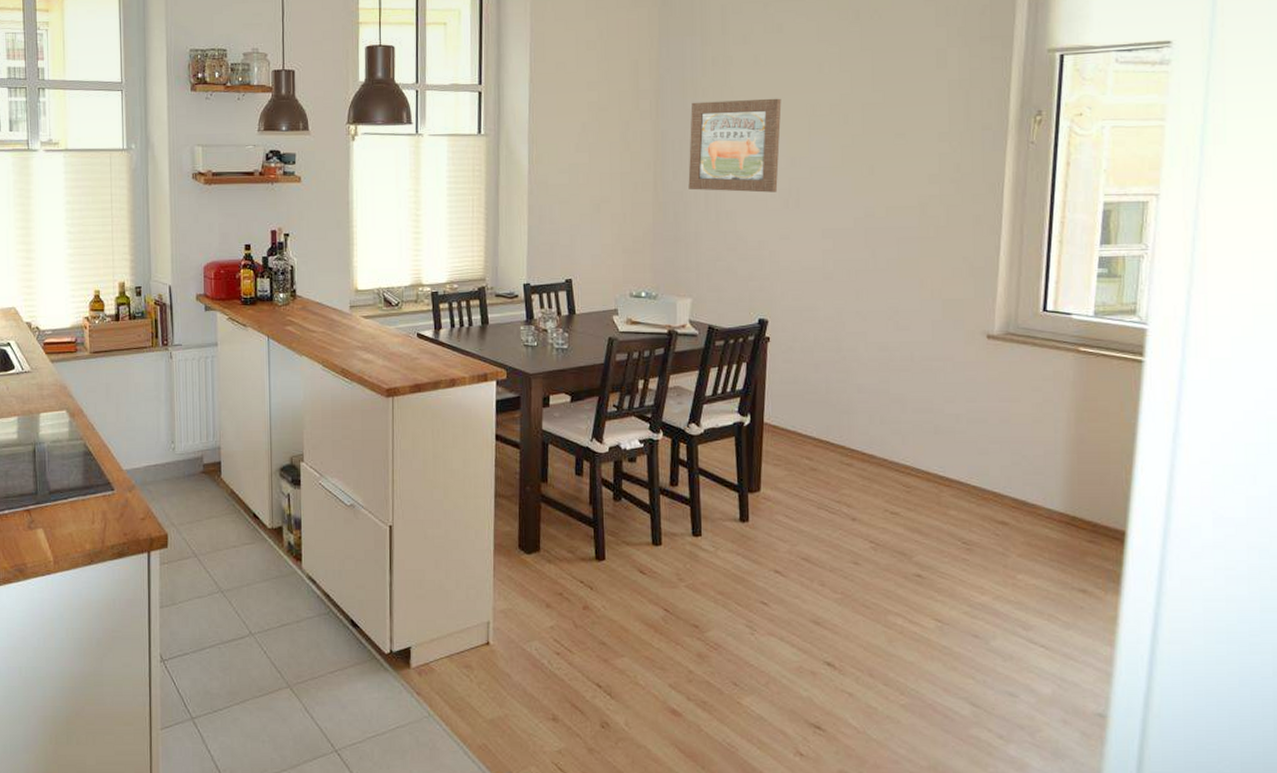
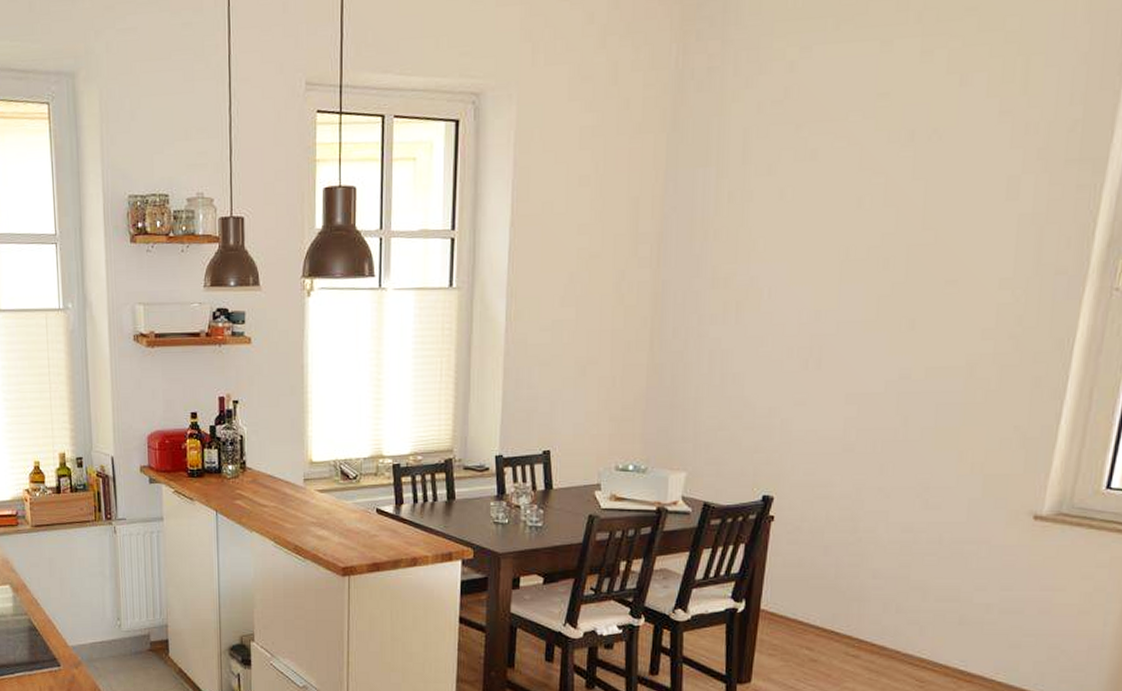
wall art: present [688,98,782,193] -> none [690,240,809,352]

